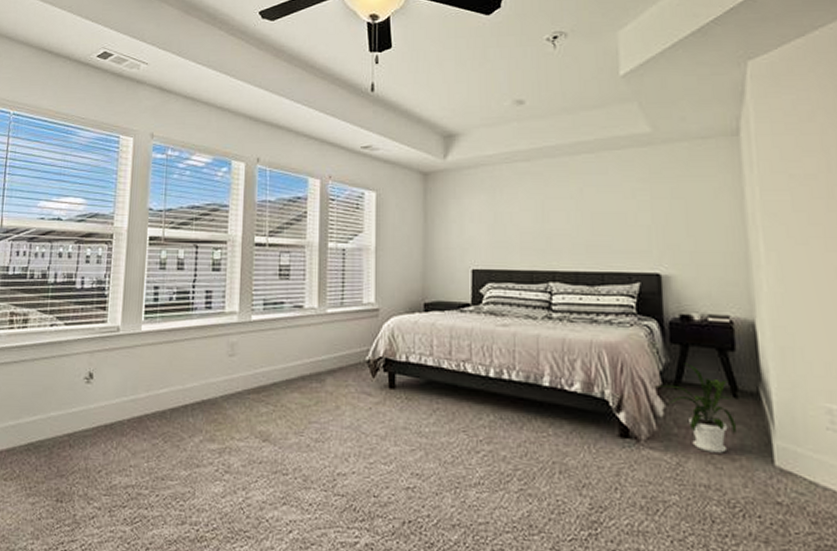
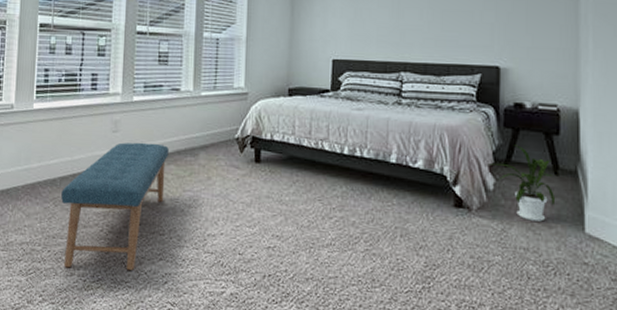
bench: none [171,367,292,518] -> present [61,142,169,271]

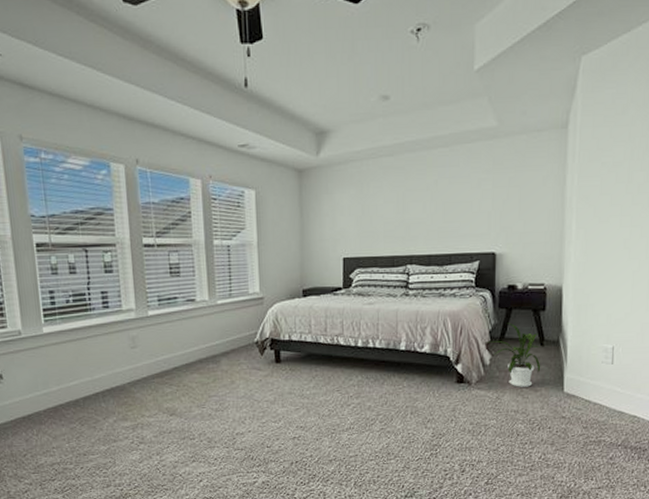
bench: present [61,142,169,271] -> none [86,355,191,481]

